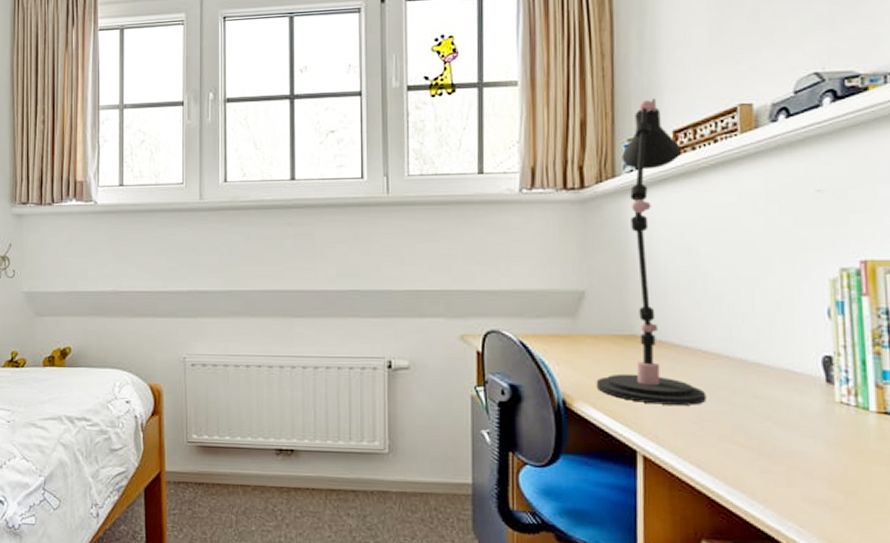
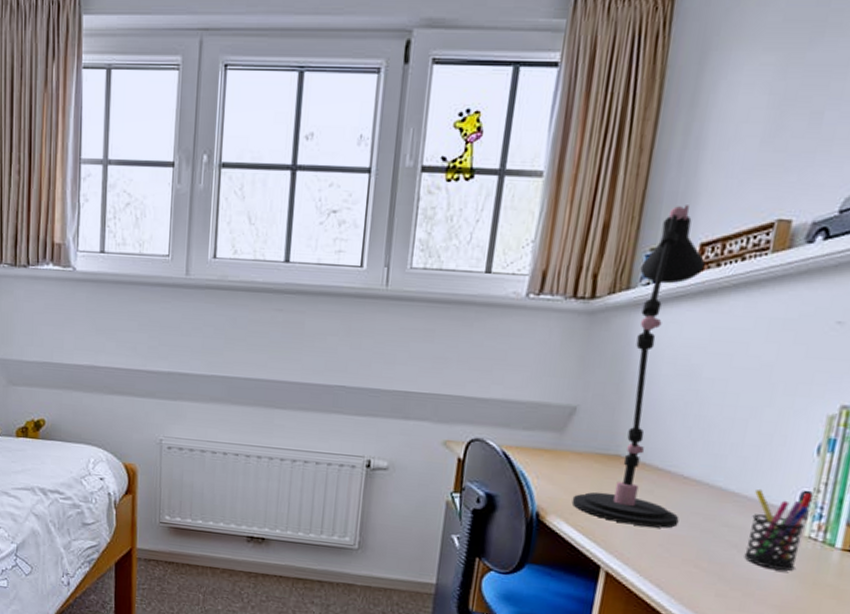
pen holder: none [777,357,835,439] -> present [744,488,813,571]

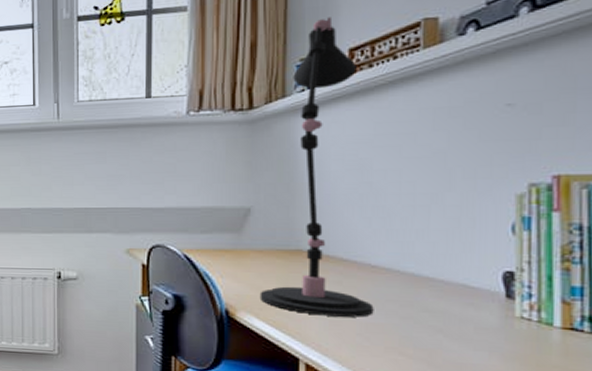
pen holder: present [744,488,813,571] -> none [452,272,516,353]

